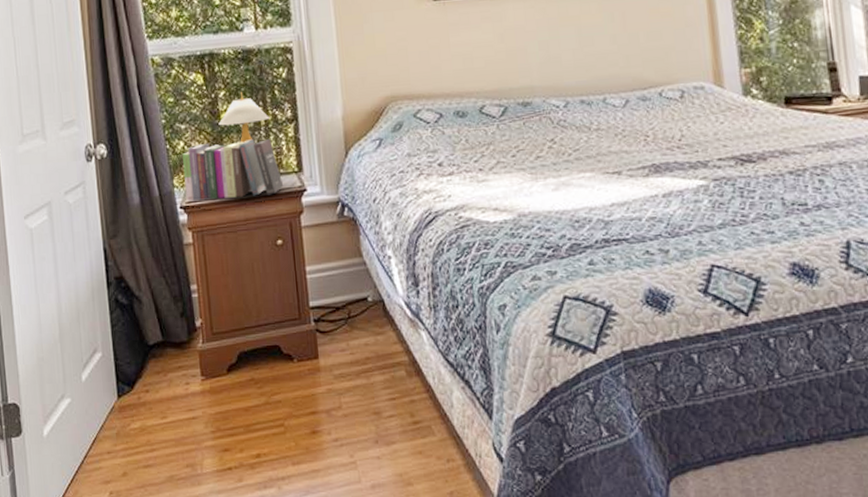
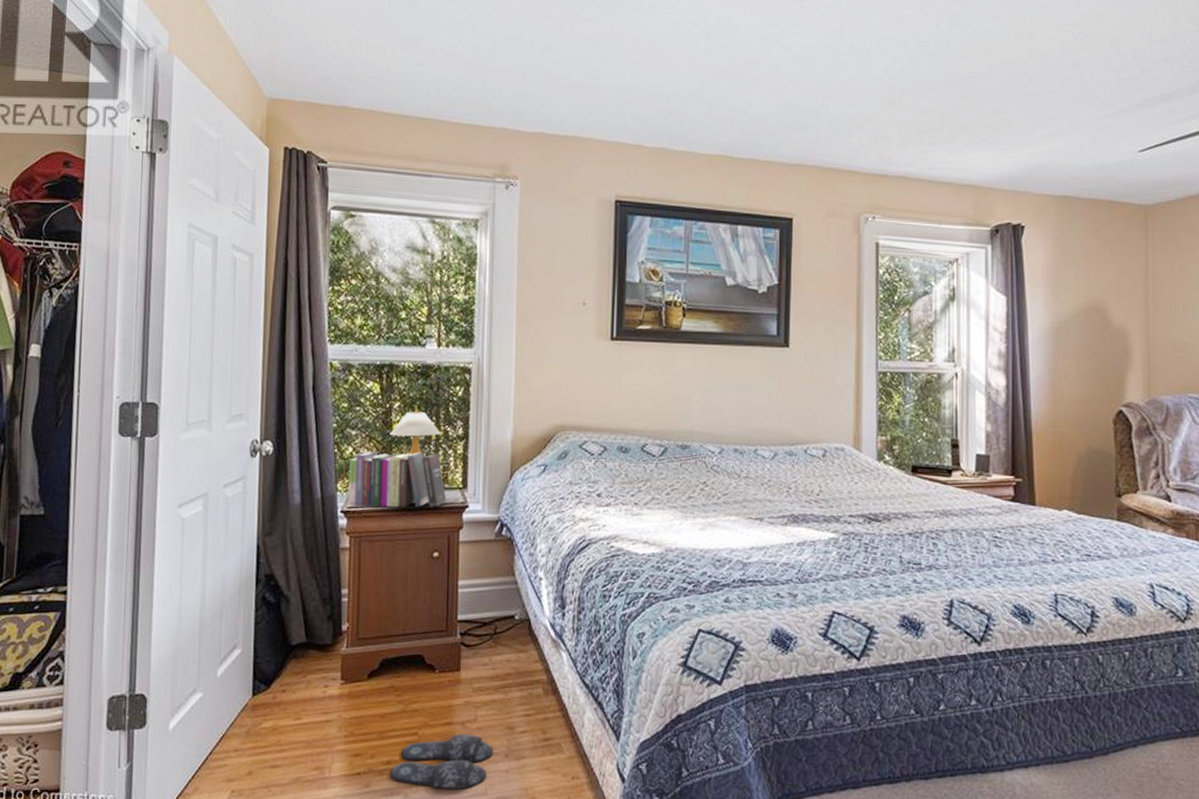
slippers: none [261,423,362,480] -> present [390,734,493,791]

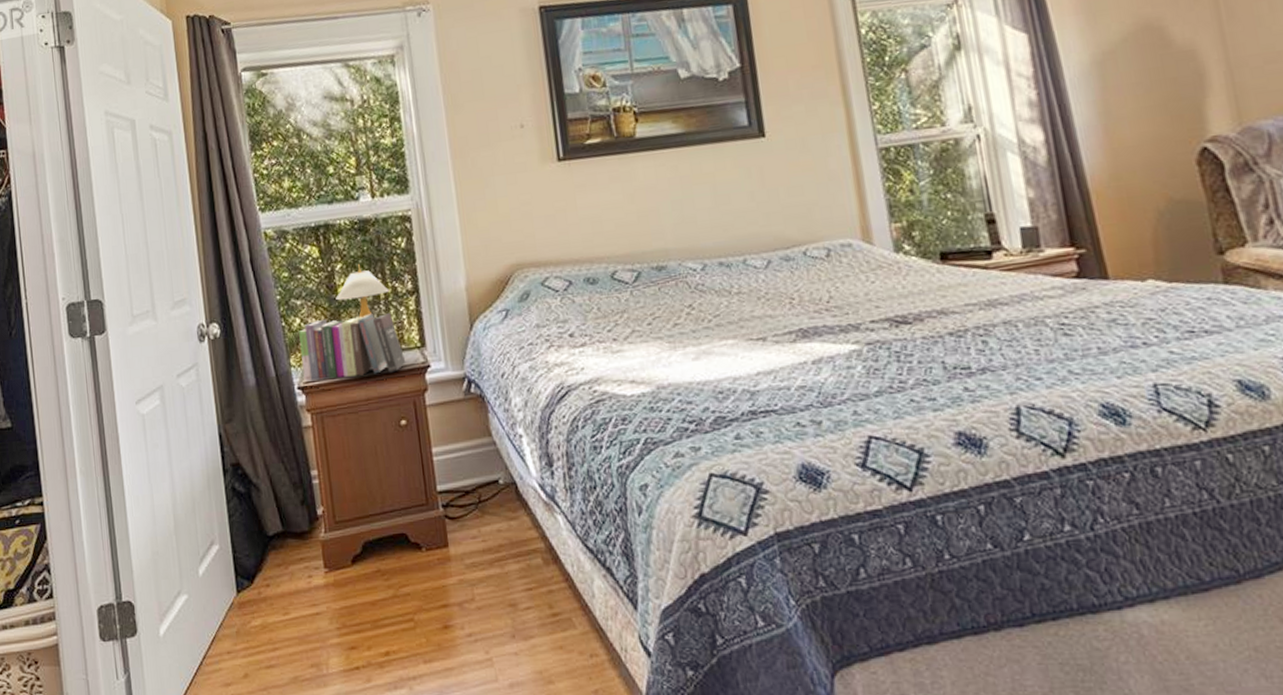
slippers: present [390,734,493,791] -> none [390,616,498,679]

